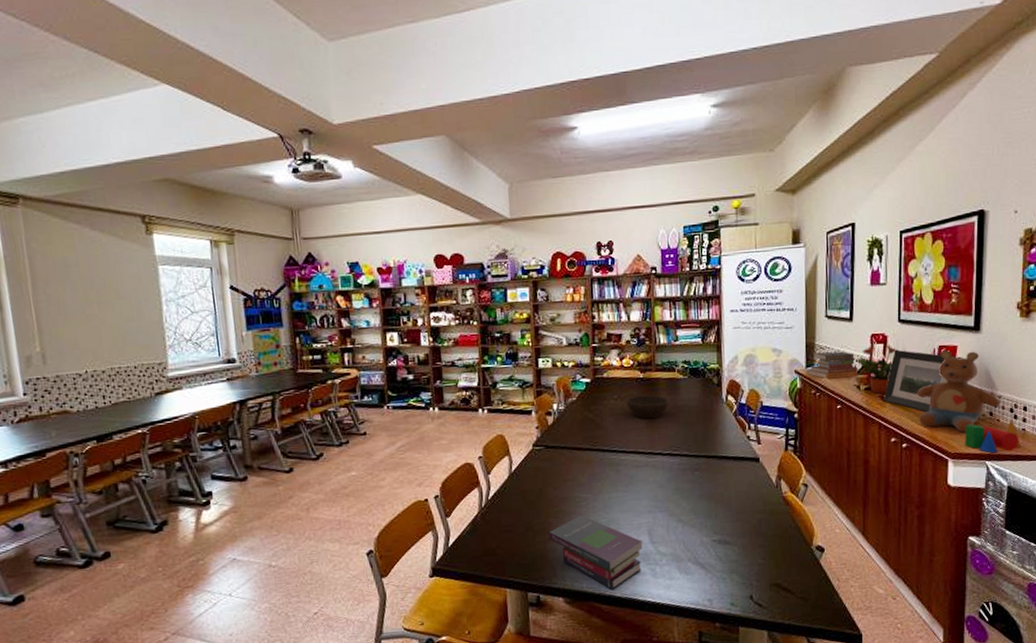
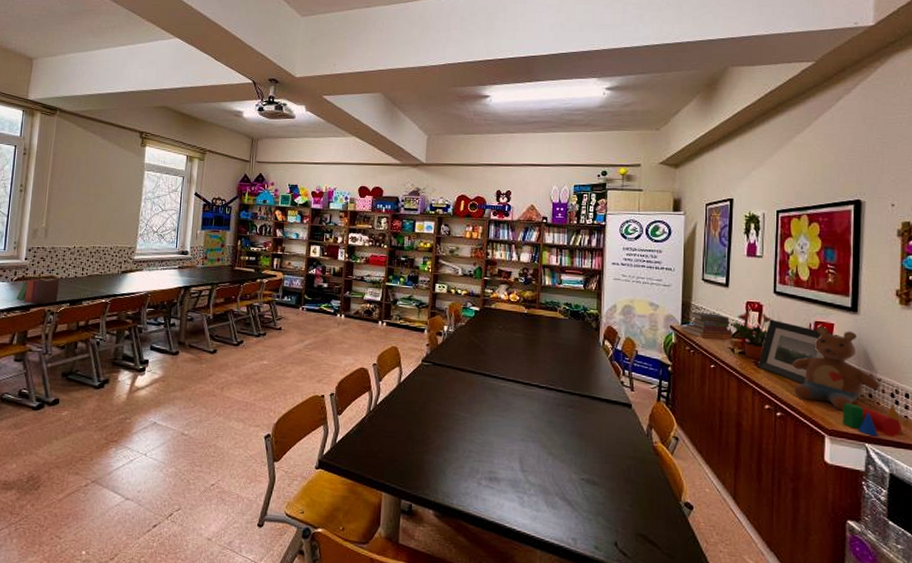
books: none [23,412,80,447] -> present [16,278,59,304]
books: present [548,515,643,590] -> none [426,432,513,511]
bowl: present [626,394,669,419] -> none [510,328,549,352]

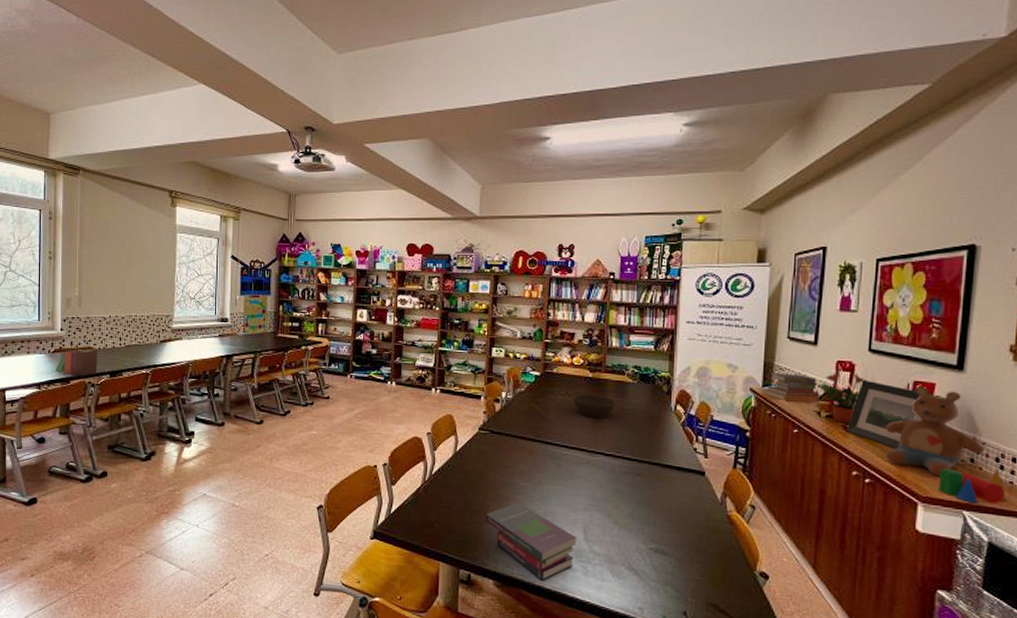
books: none [426,432,513,511] -> present [485,502,577,580]
bowl: none [510,328,549,352] -> present [573,393,616,418]

